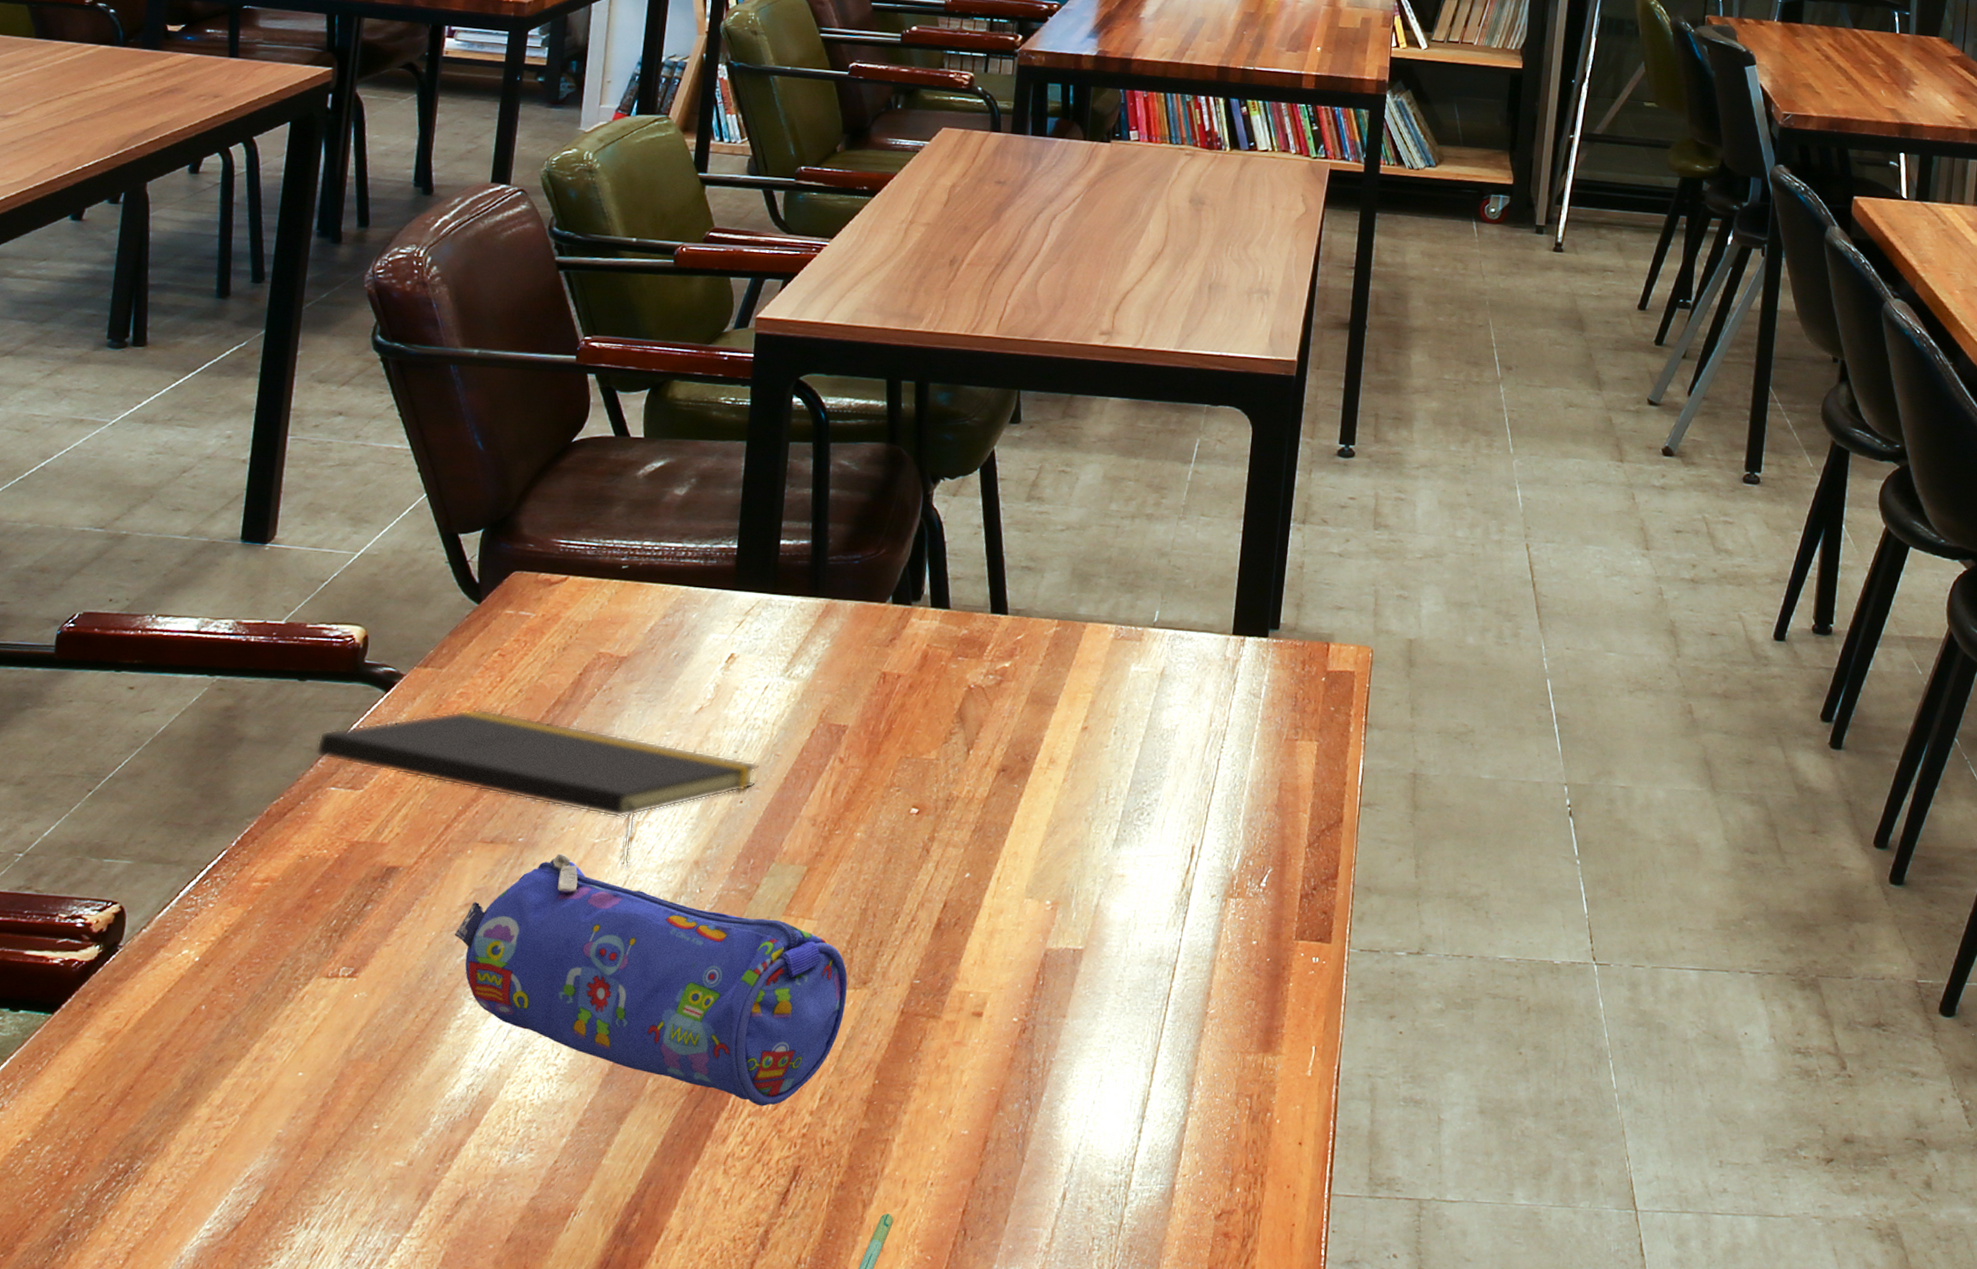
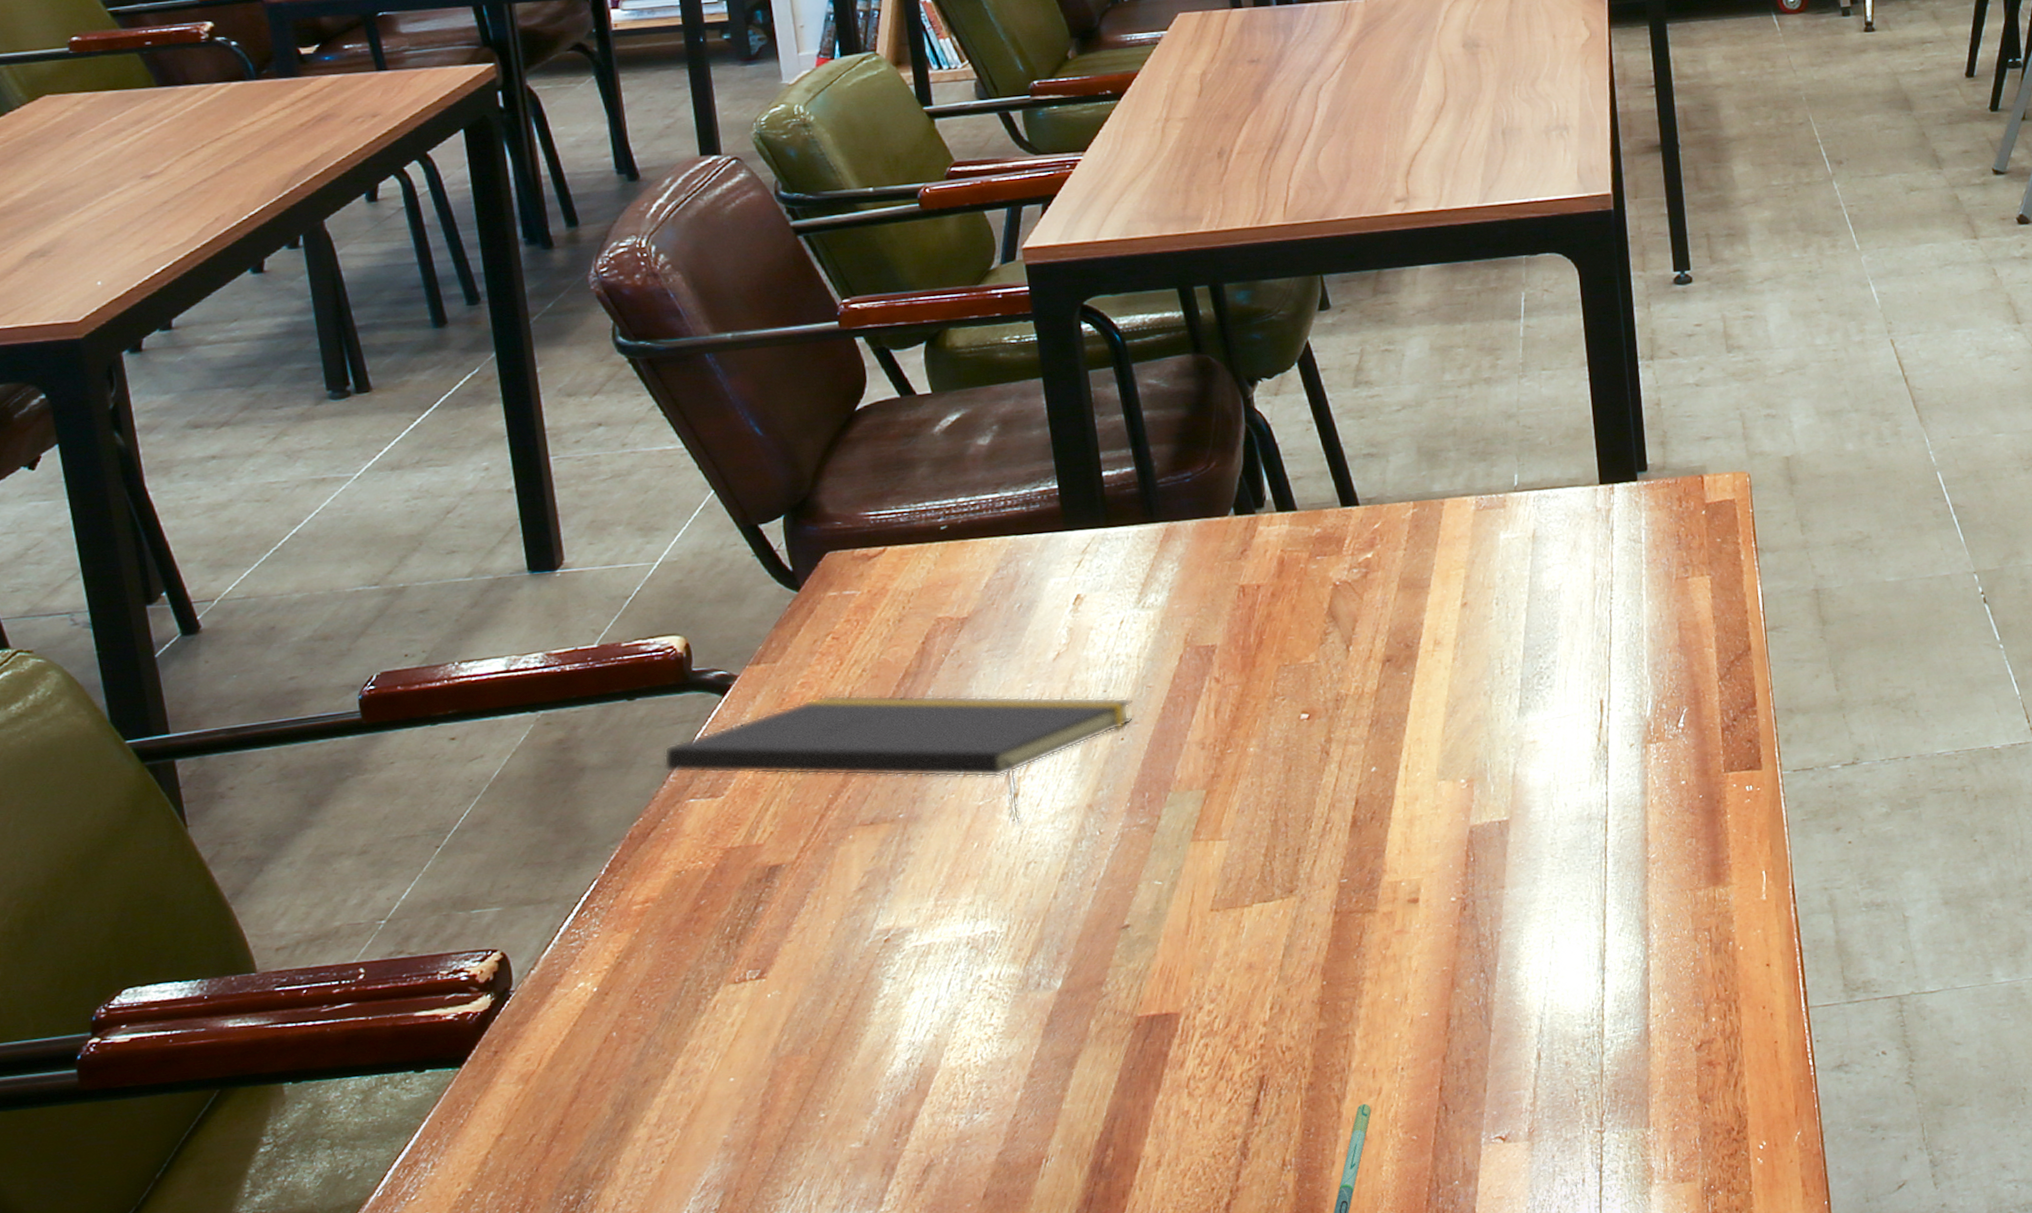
pencil case: present [454,853,848,1106] -> none [855,822,1277,1027]

